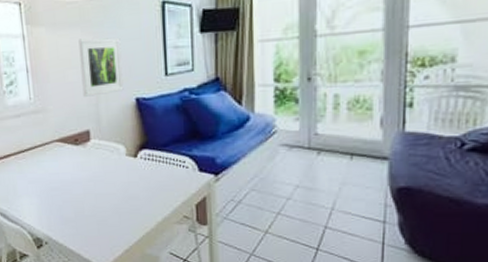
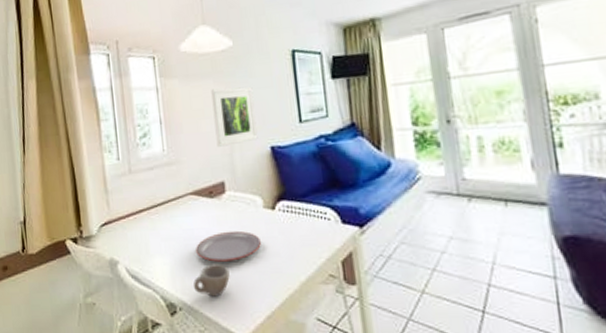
cup: none [59,204,92,233] -> present [194,263,230,297]
plate: none [61,175,122,203] -> present [196,230,261,262]

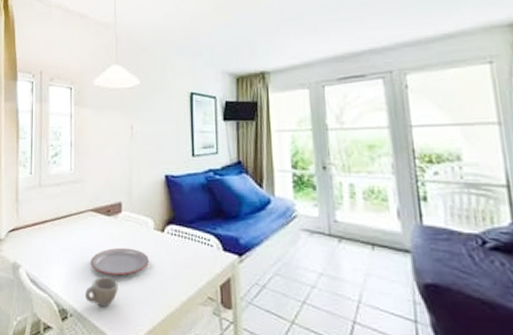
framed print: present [211,87,258,147] -> none [117,120,155,171]

